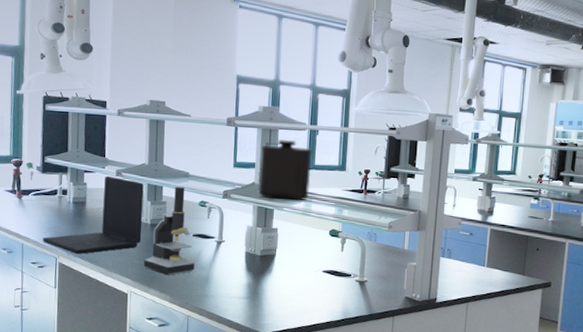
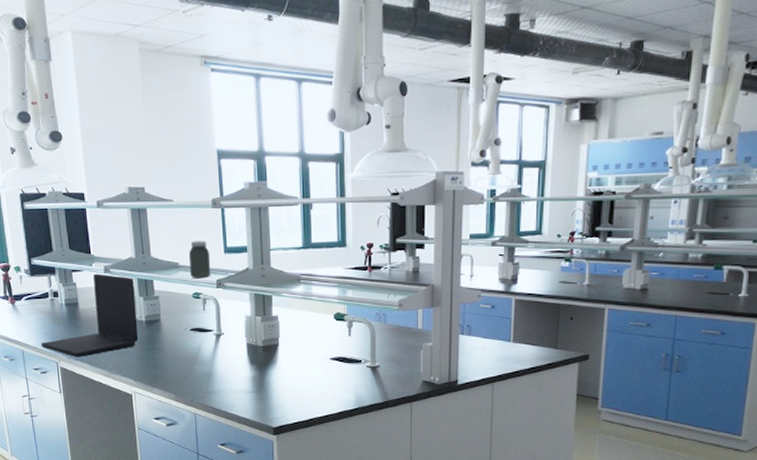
microscope: present [143,187,194,275] -> none [143,279,196,373]
jar: none [199,154,220,189] -> present [188,241,211,279]
hip flask: present [258,139,312,201] -> none [252,216,309,285]

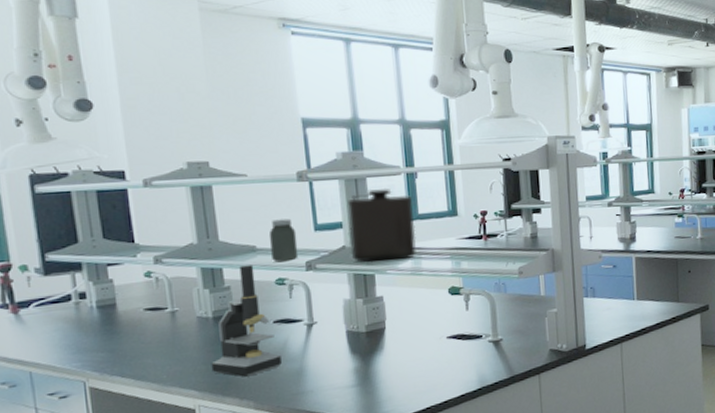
laptop: present [41,273,139,357] -> none [59,265,204,372]
microscope: none [143,279,196,373] -> present [211,265,282,377]
hip flask: none [252,216,309,285] -> present [348,187,416,263]

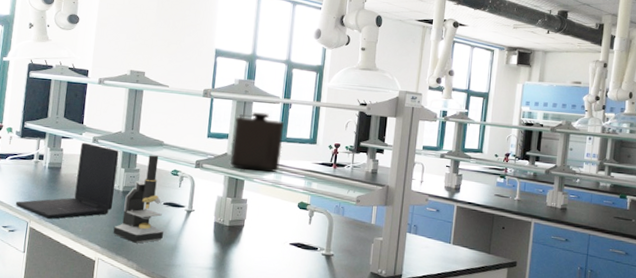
laptop: none [59,265,204,372] -> present [15,142,119,219]
jar: present [268,218,299,263] -> none [173,123,194,158]

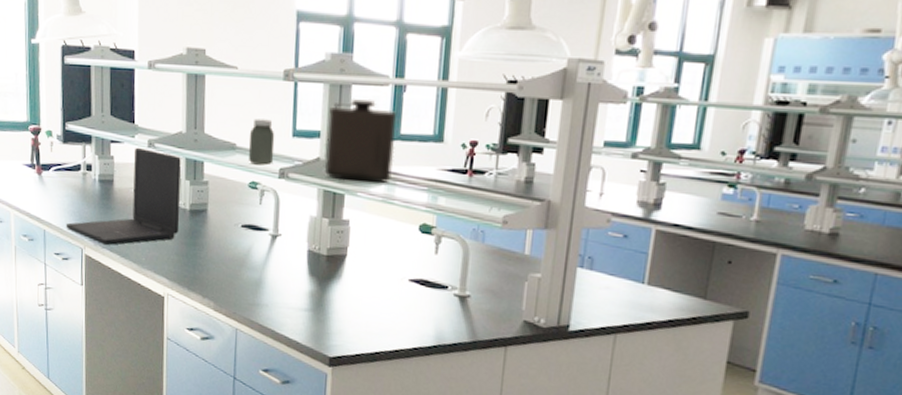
microscope: present [113,155,163,243] -> none [182,162,244,276]
jar: none [173,123,194,158] -> present [249,118,275,166]

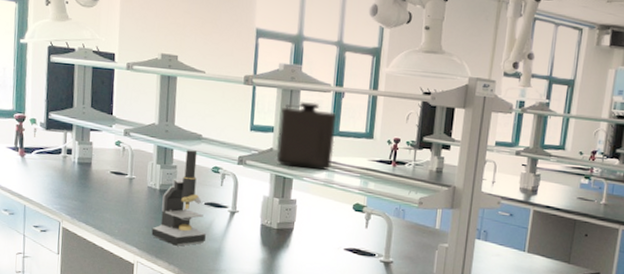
laptop: present [66,147,181,245] -> none [45,135,153,219]
microscope: none [182,162,244,276] -> present [151,150,206,246]
jar: present [249,118,275,166] -> none [213,115,236,154]

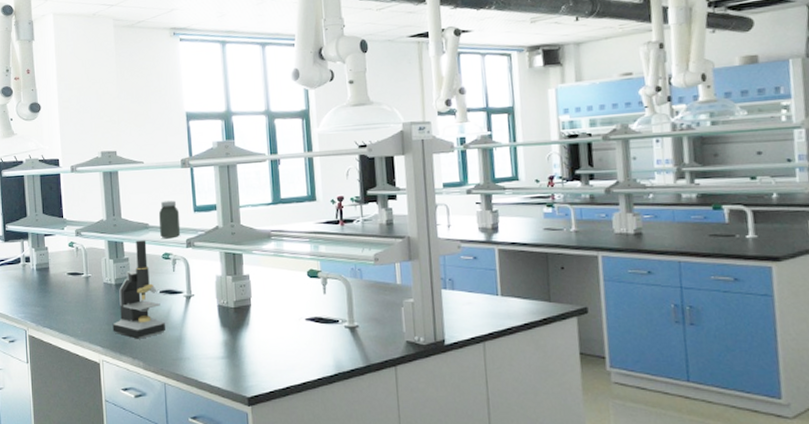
jar: none [213,115,236,154] -> present [158,200,181,239]
hip flask: present [276,101,337,171] -> none [221,173,279,243]

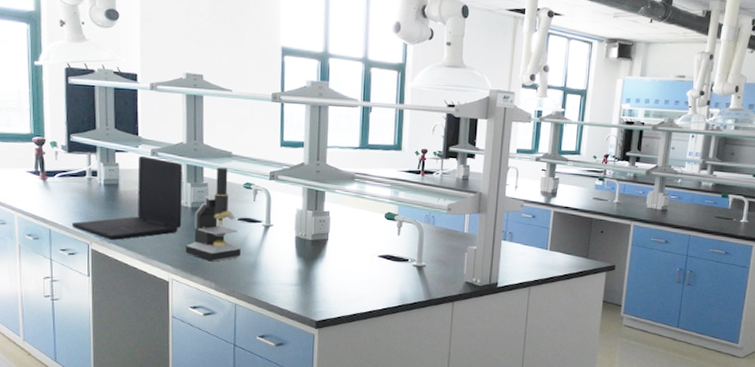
laptop: none [10,237,108,324] -> present [71,155,182,240]
jar: present [158,200,181,239] -> none [243,132,266,170]

